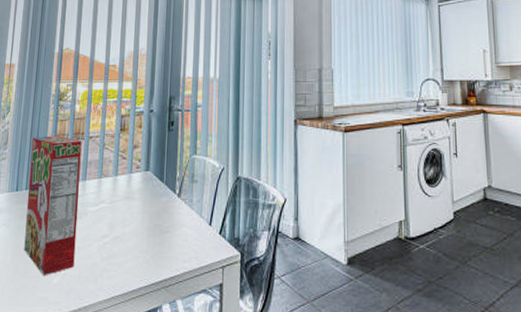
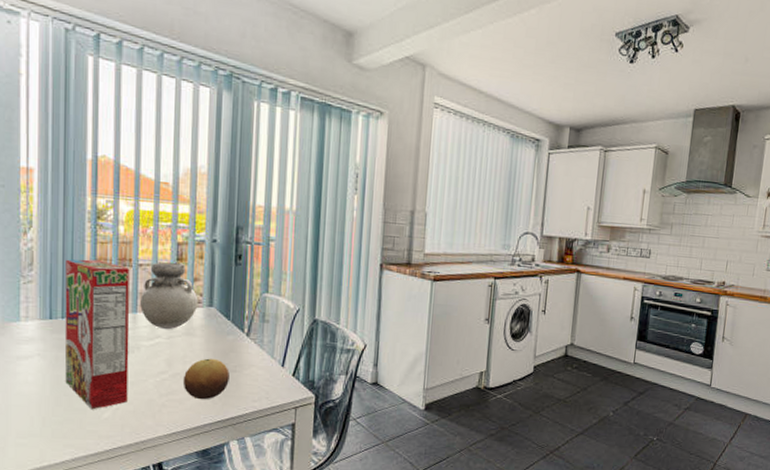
vase: none [89,132,137,195] -> present [140,262,199,330]
fruit: none [122,220,163,262] -> present [182,358,229,400]

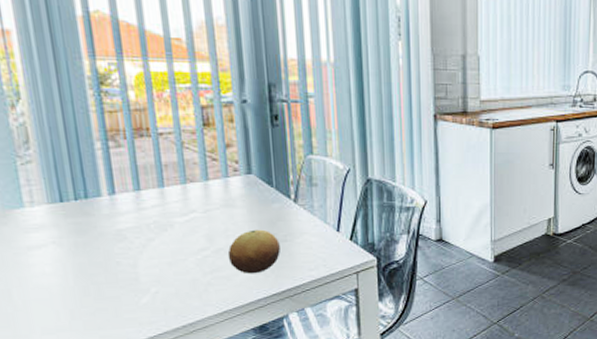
cereal box: present [64,259,130,410] -> none [69,132,167,296]
vase: present [140,262,199,330] -> none [166,128,235,203]

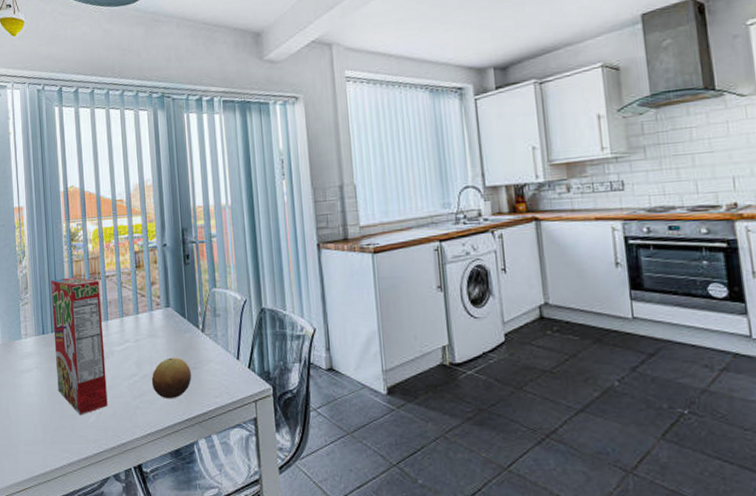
cereal box: none [69,132,167,296] -> present [51,277,108,416]

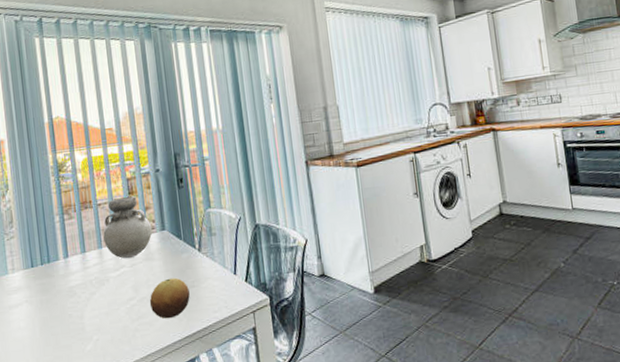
cereal box: present [51,277,108,416] -> none [38,207,105,345]
vase: none [110,269,157,334] -> present [103,195,153,259]

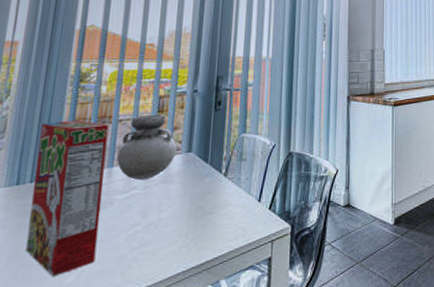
cereal box: none [38,207,105,345] -> present [26,120,109,277]
fruit: present [149,277,190,319] -> none [156,203,206,248]

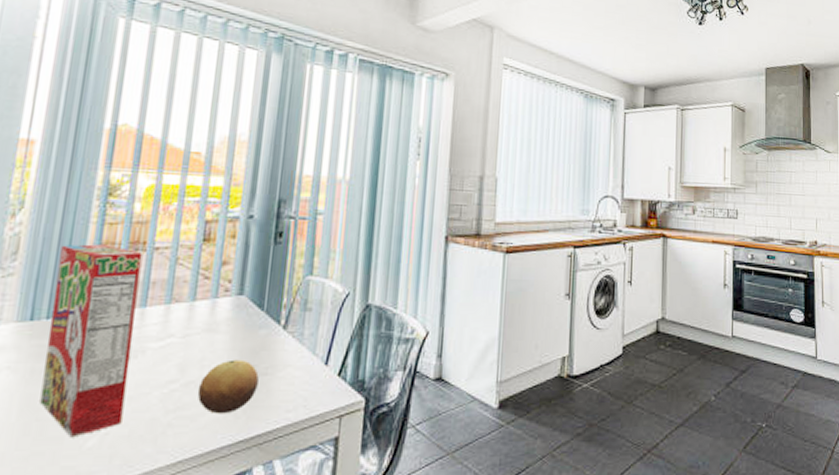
vase: present [117,114,177,181] -> none [151,243,226,327]
fruit: none [156,203,206,248] -> present [197,359,259,414]

